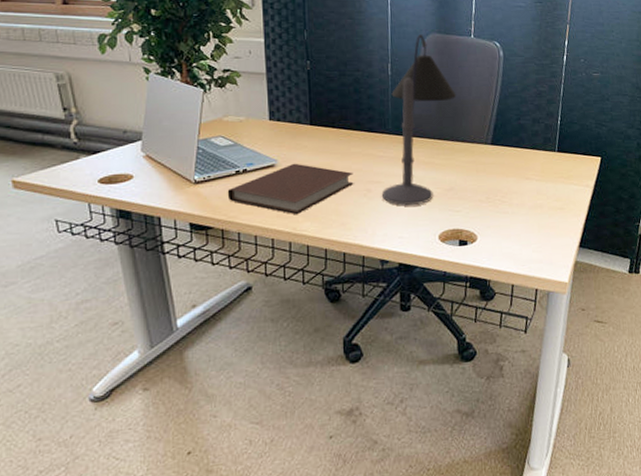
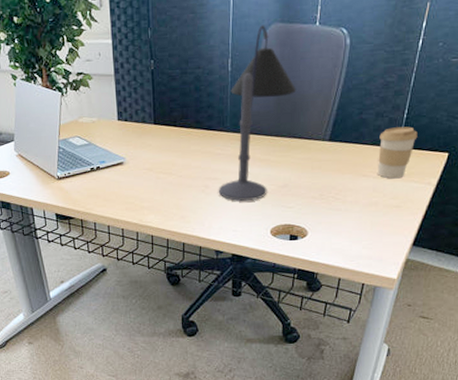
notebook: present [227,163,354,215] -> none [84,160,193,208]
coffee cup: none [538,132,572,182] -> present [377,126,418,179]

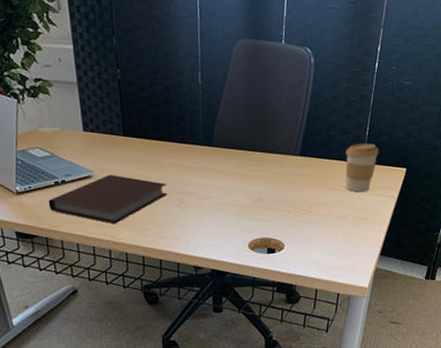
notebook: none [84,160,193,208] -> present [48,174,168,225]
desk lamp: present [218,25,297,202] -> none [194,40,267,216]

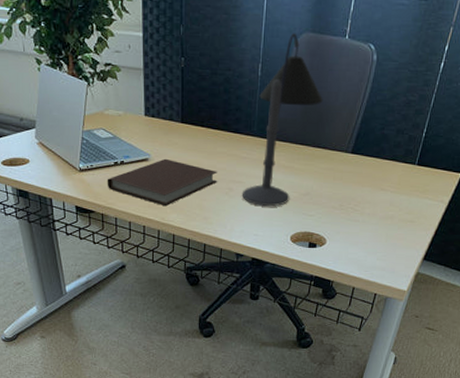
desk lamp: none [194,40,267,216] -> present [241,33,323,207]
coffee cup: present [345,143,379,193] -> none [394,145,434,195]

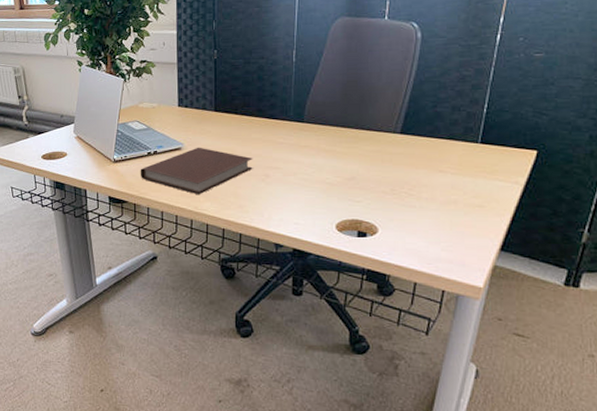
desk lamp: present [241,33,323,207] -> none [279,18,365,193]

